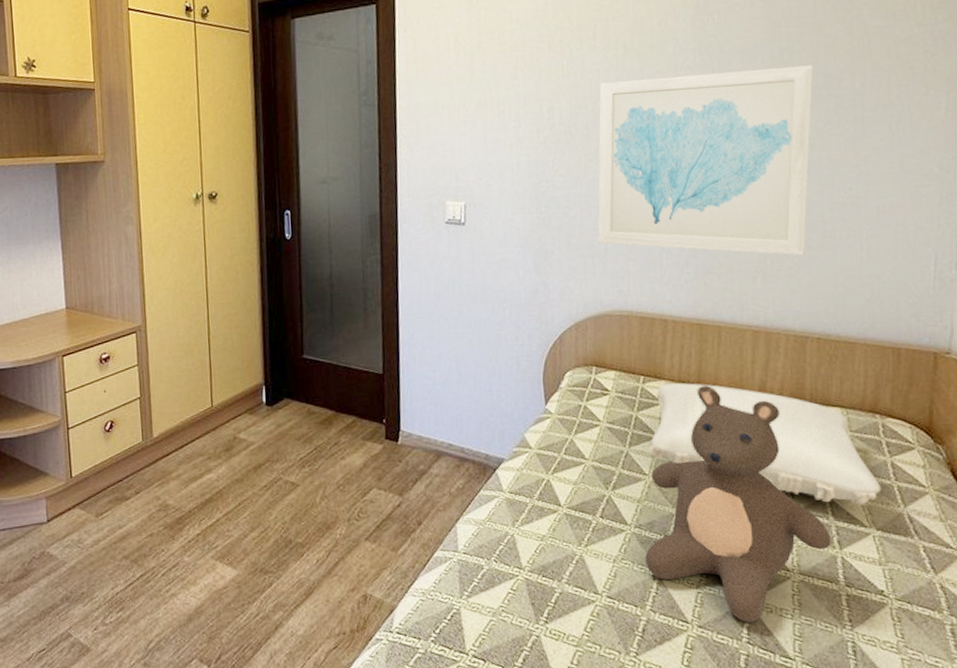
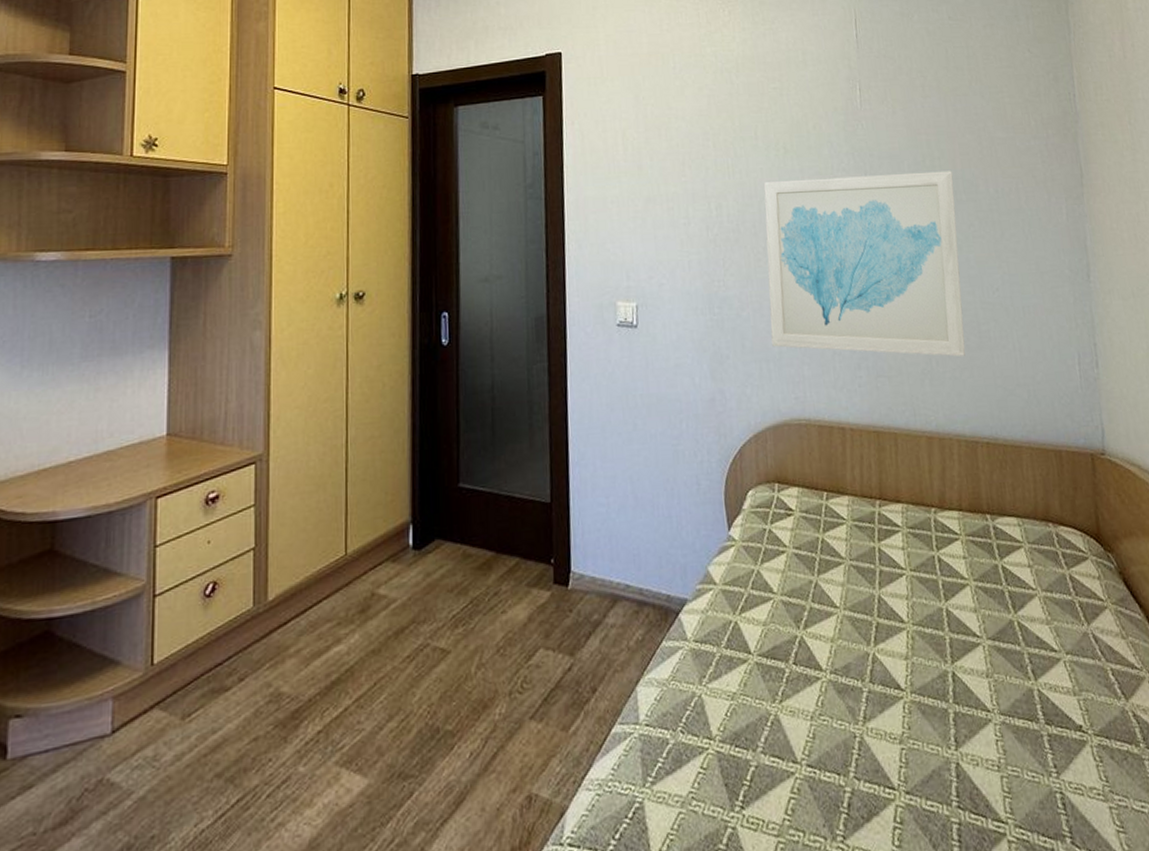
teddy bear: present [645,385,831,622] -> none [842,498,1026,781]
pillow: present [649,383,882,505] -> none [838,497,1065,626]

